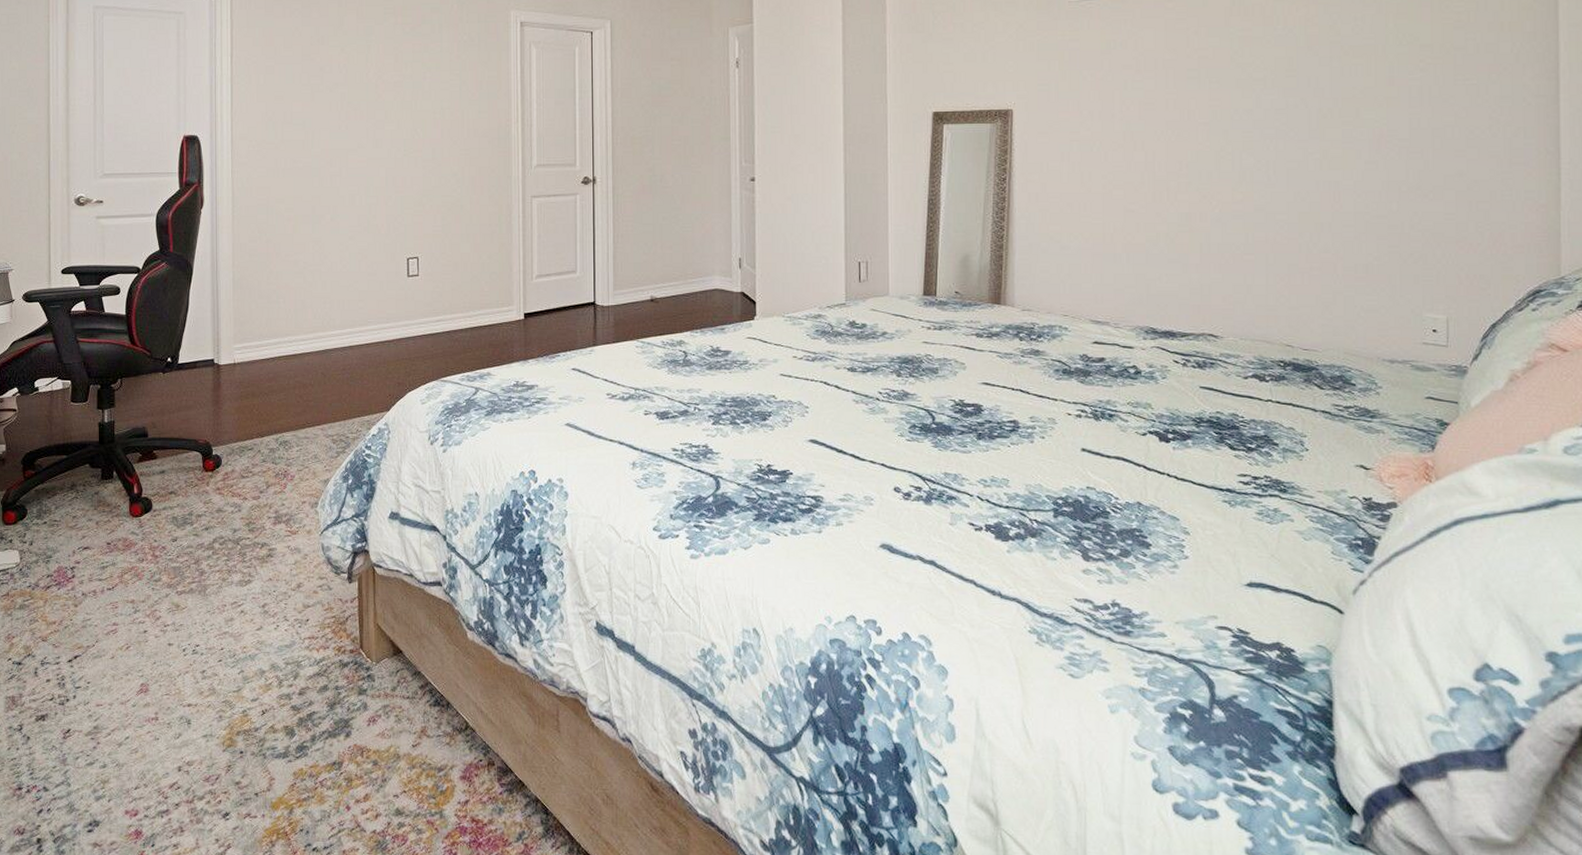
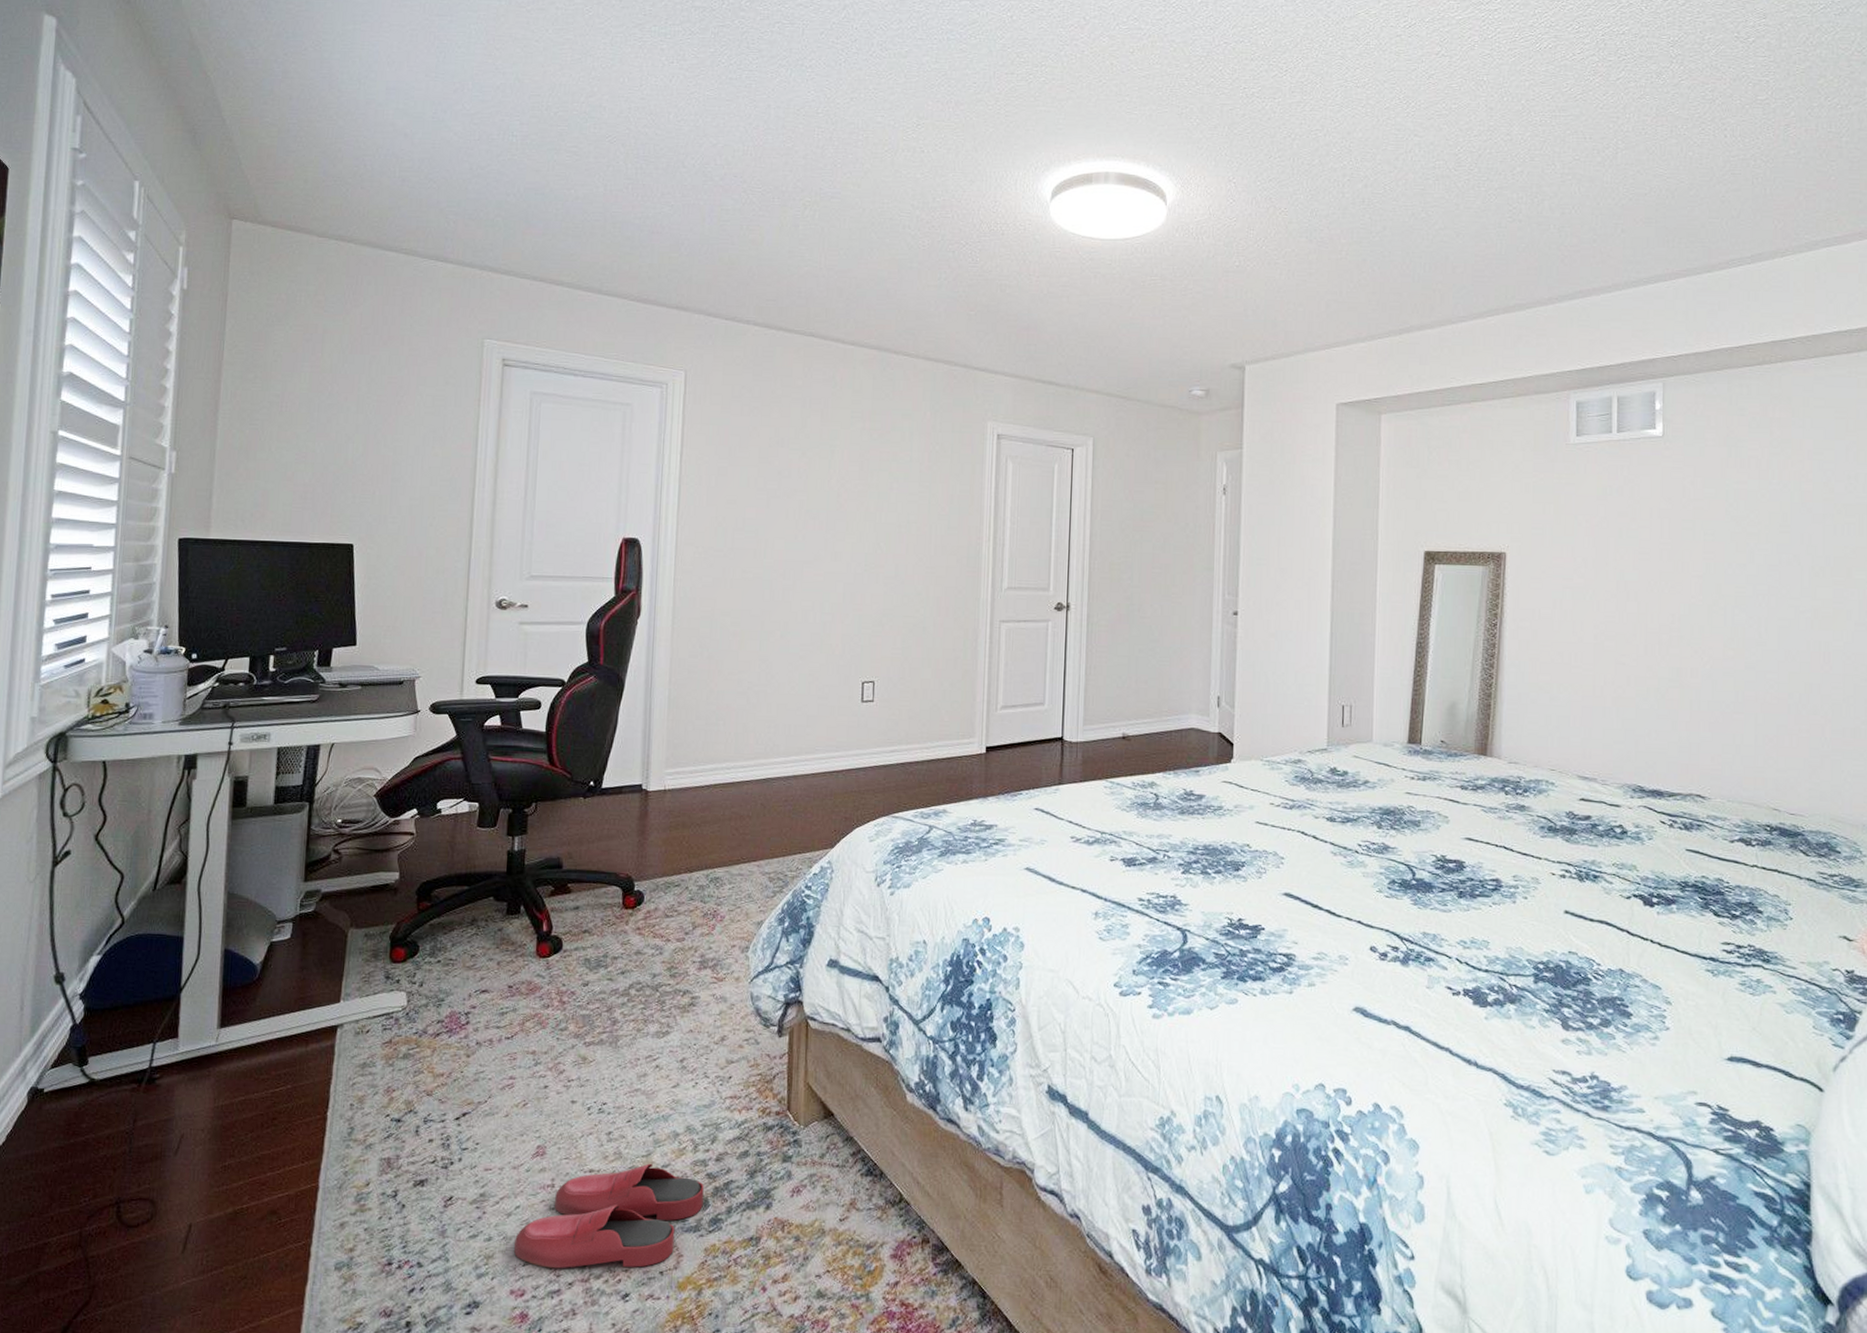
slippers: none [127,697,290,792] -> present [514,1163,704,1269]

